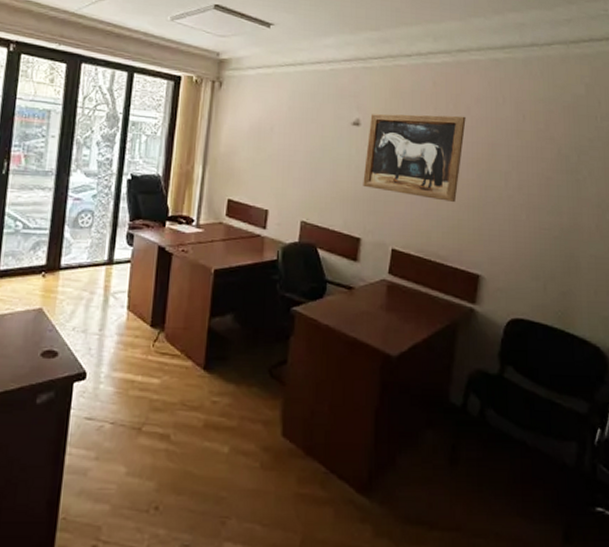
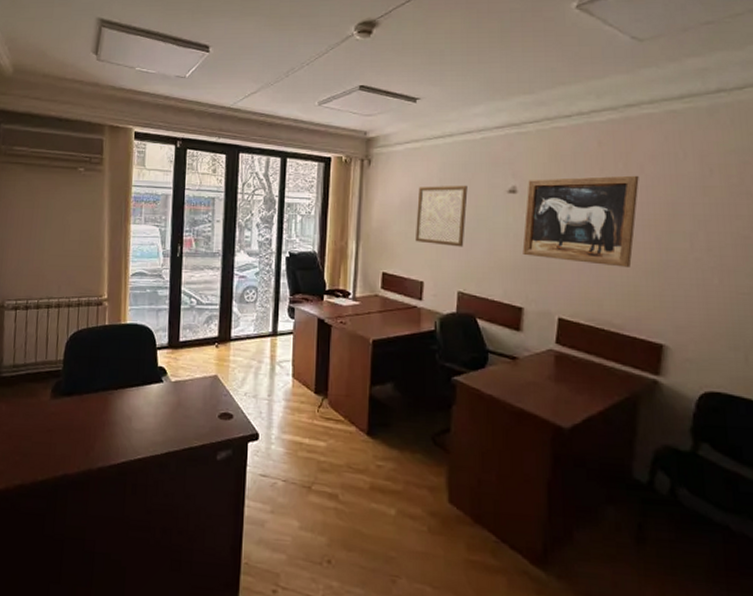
wall art: none [263,113,315,177] -> present [416,185,468,247]

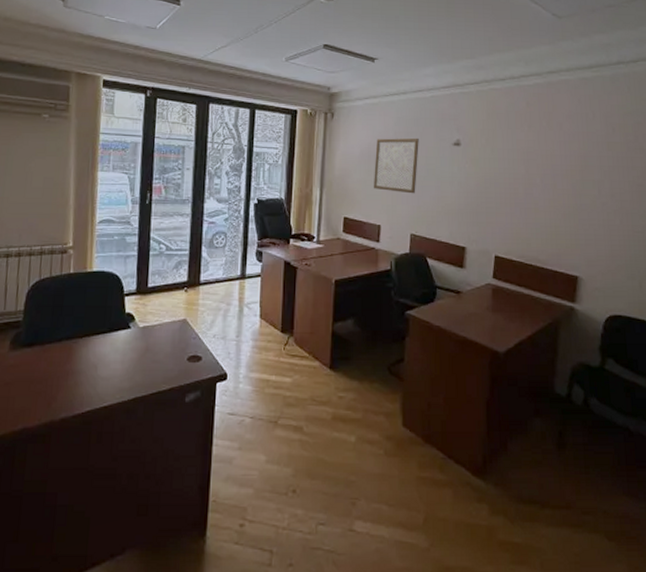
wall art: present [522,175,639,267] -> none [465,132,559,211]

